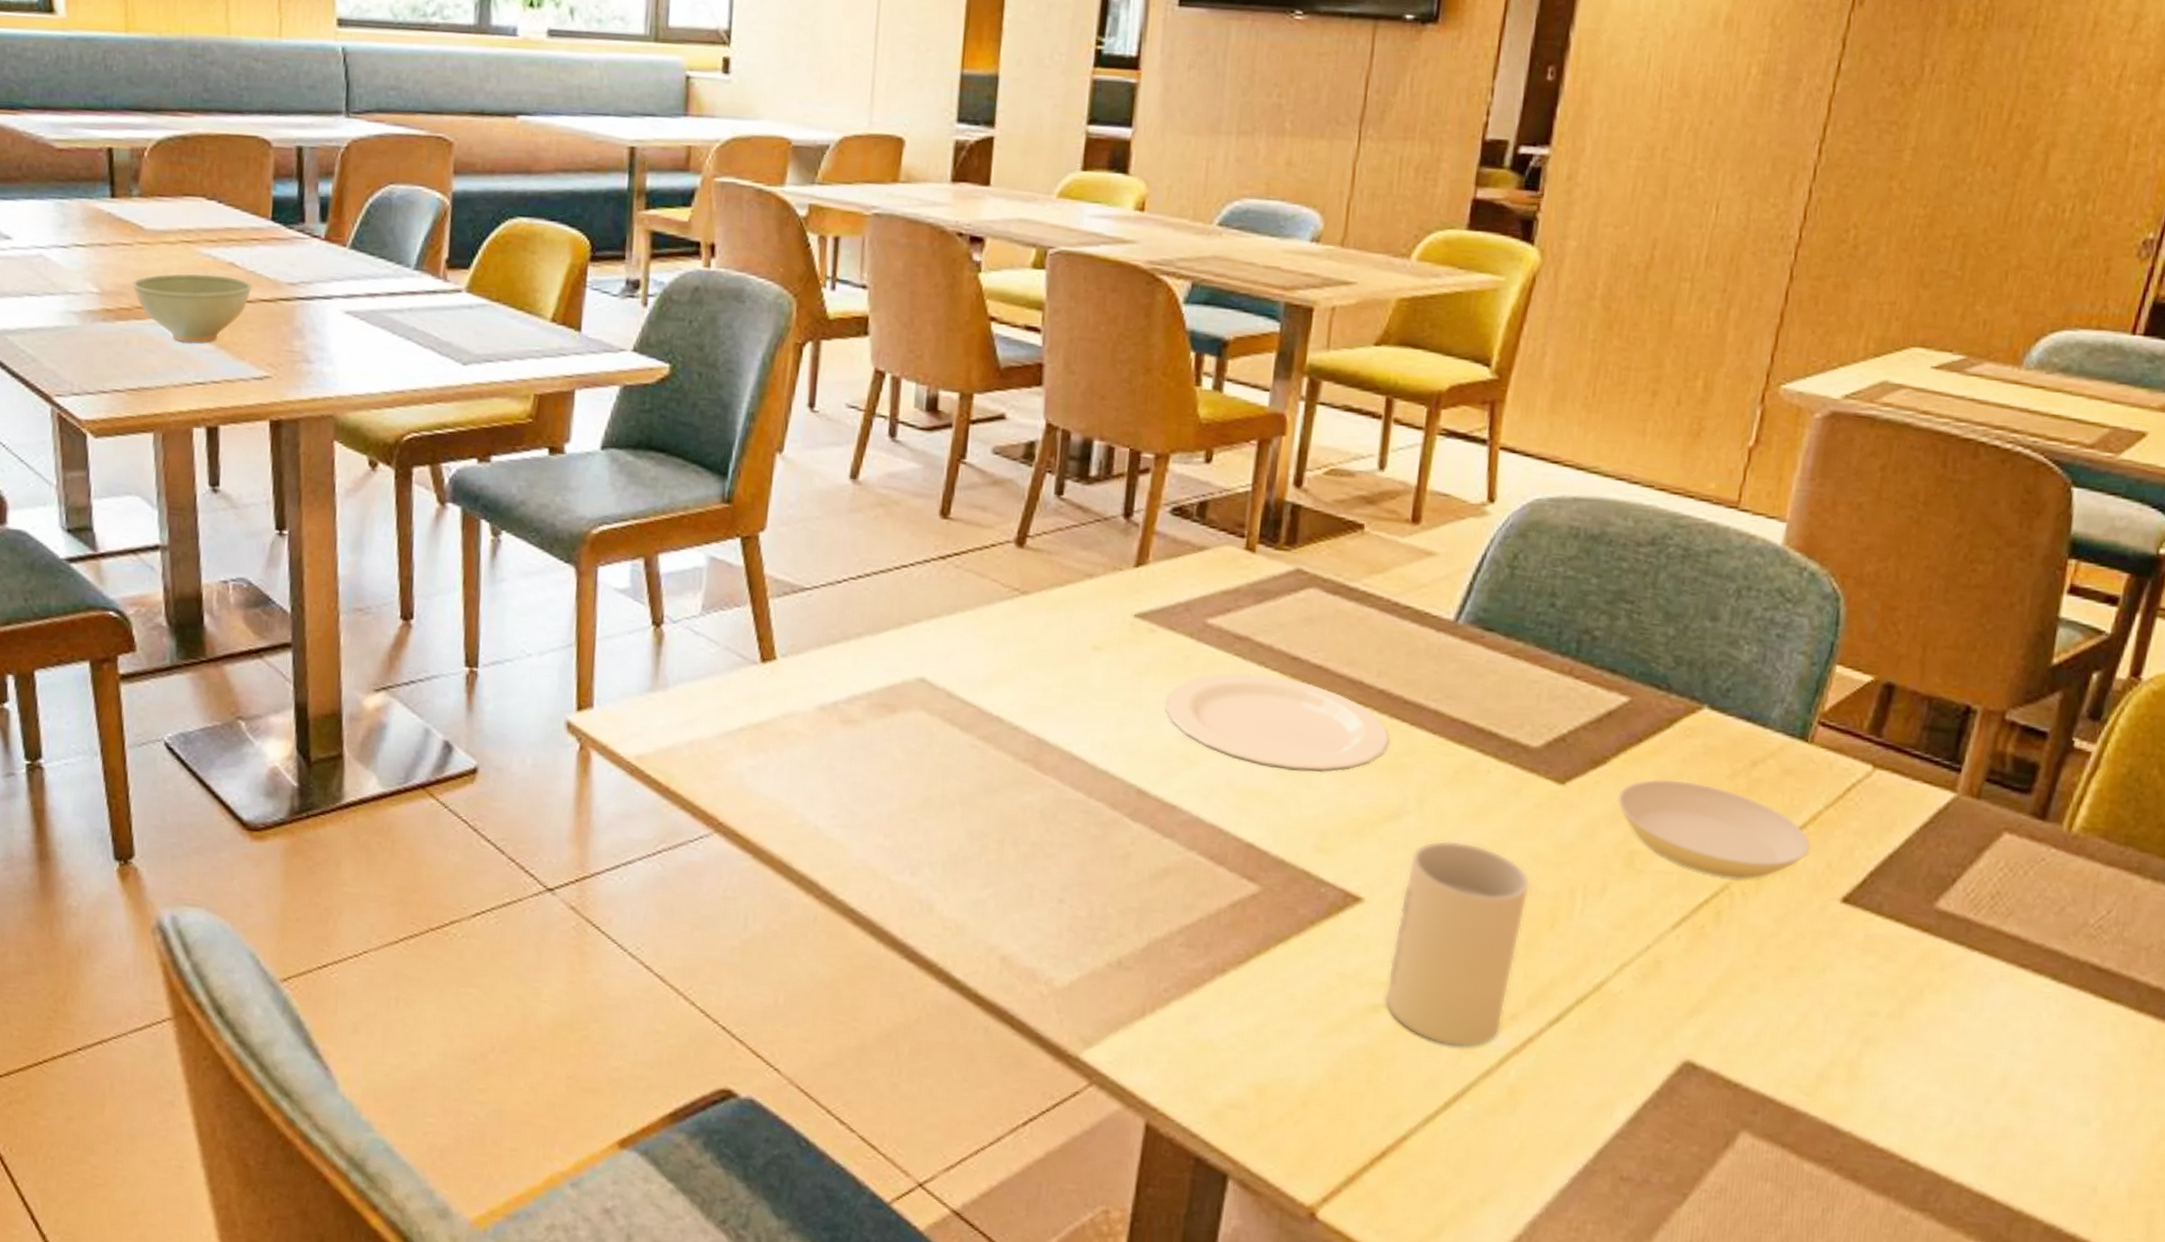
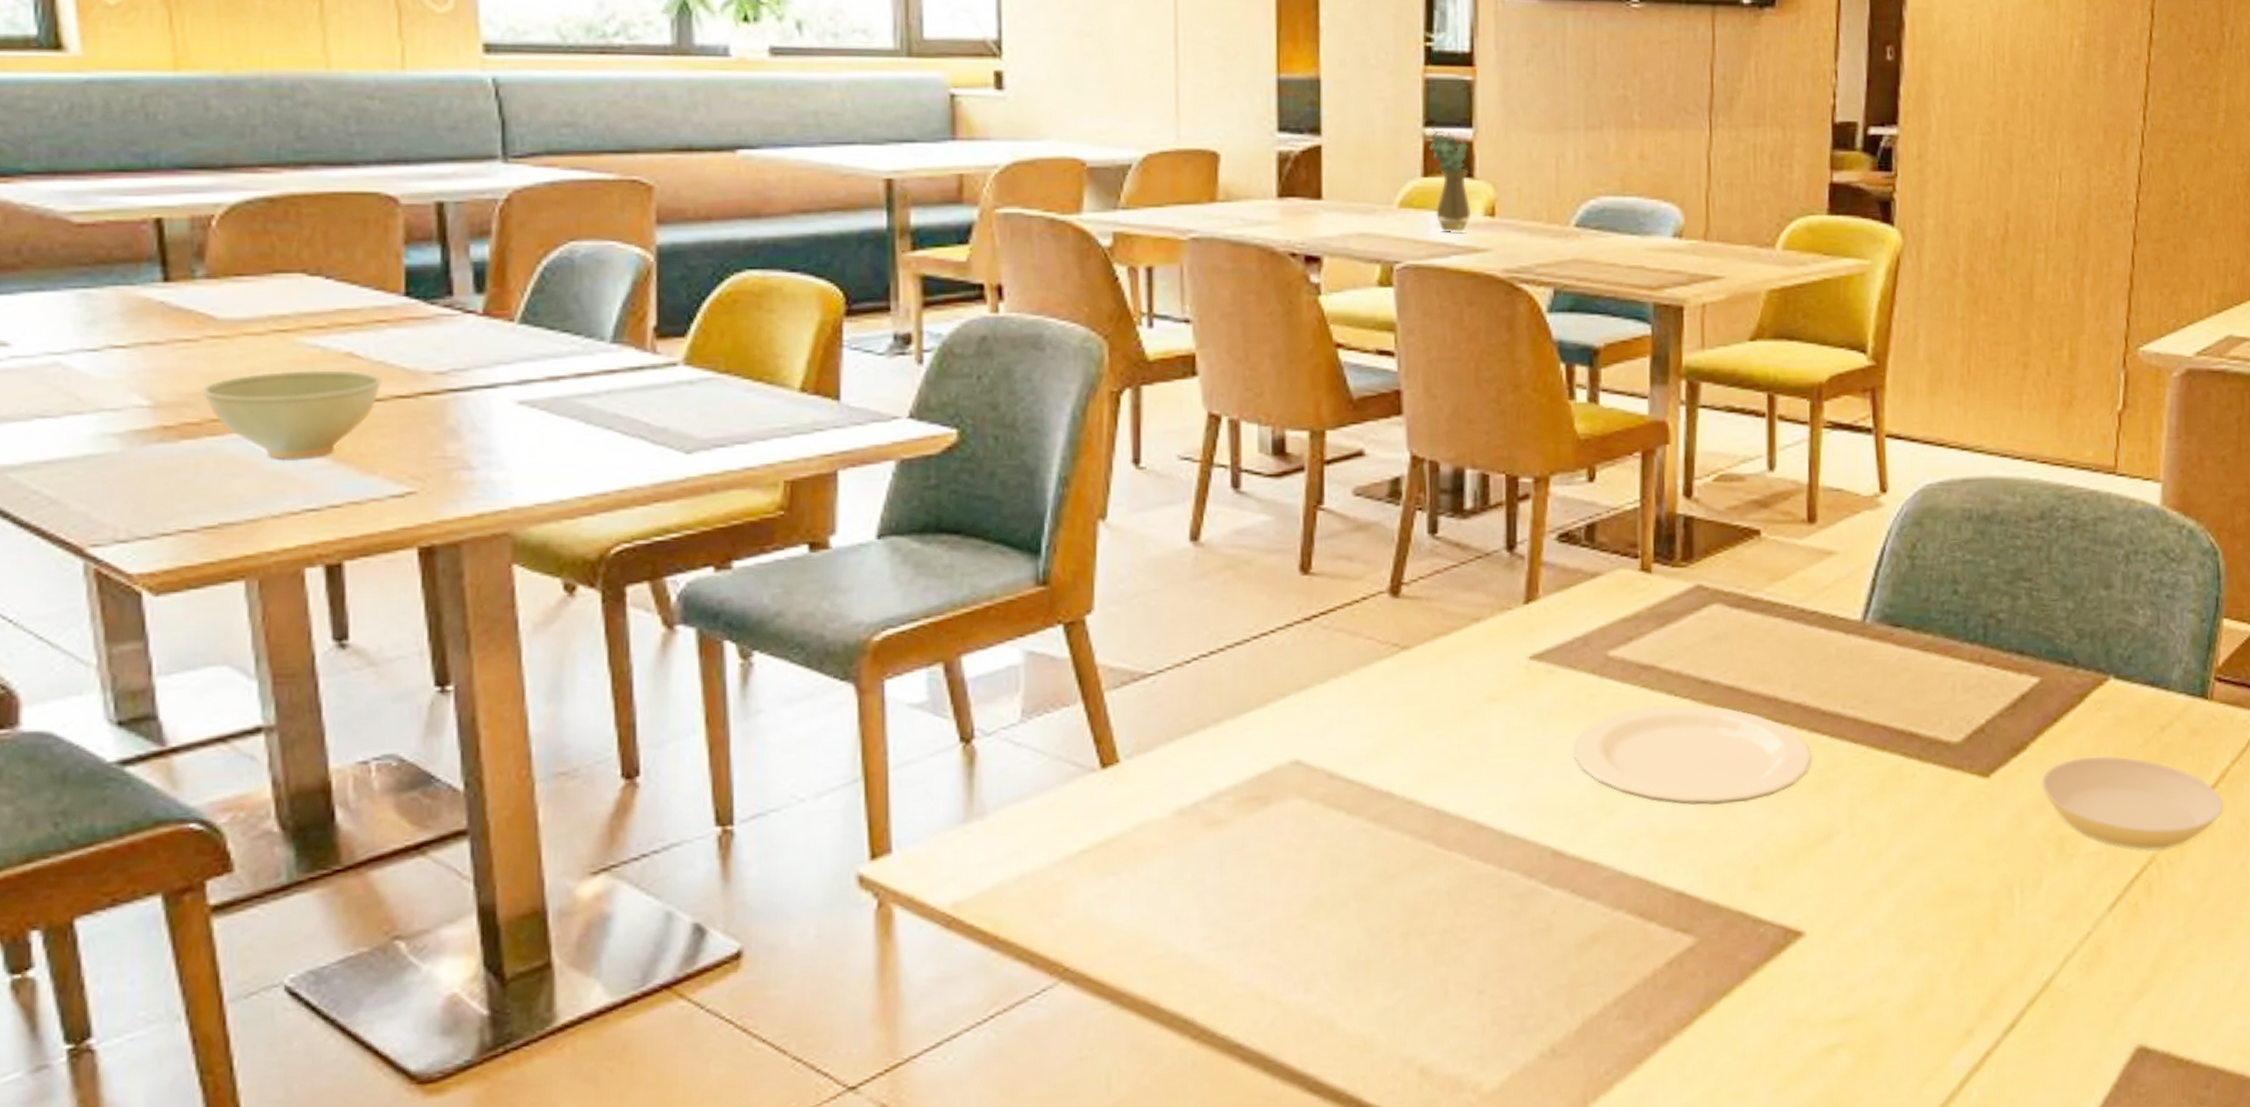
vase: none [1089,126,1126,224] -> present [1430,128,1470,232]
cup: present [1384,840,1531,1047] -> none [1838,853,1969,1076]

